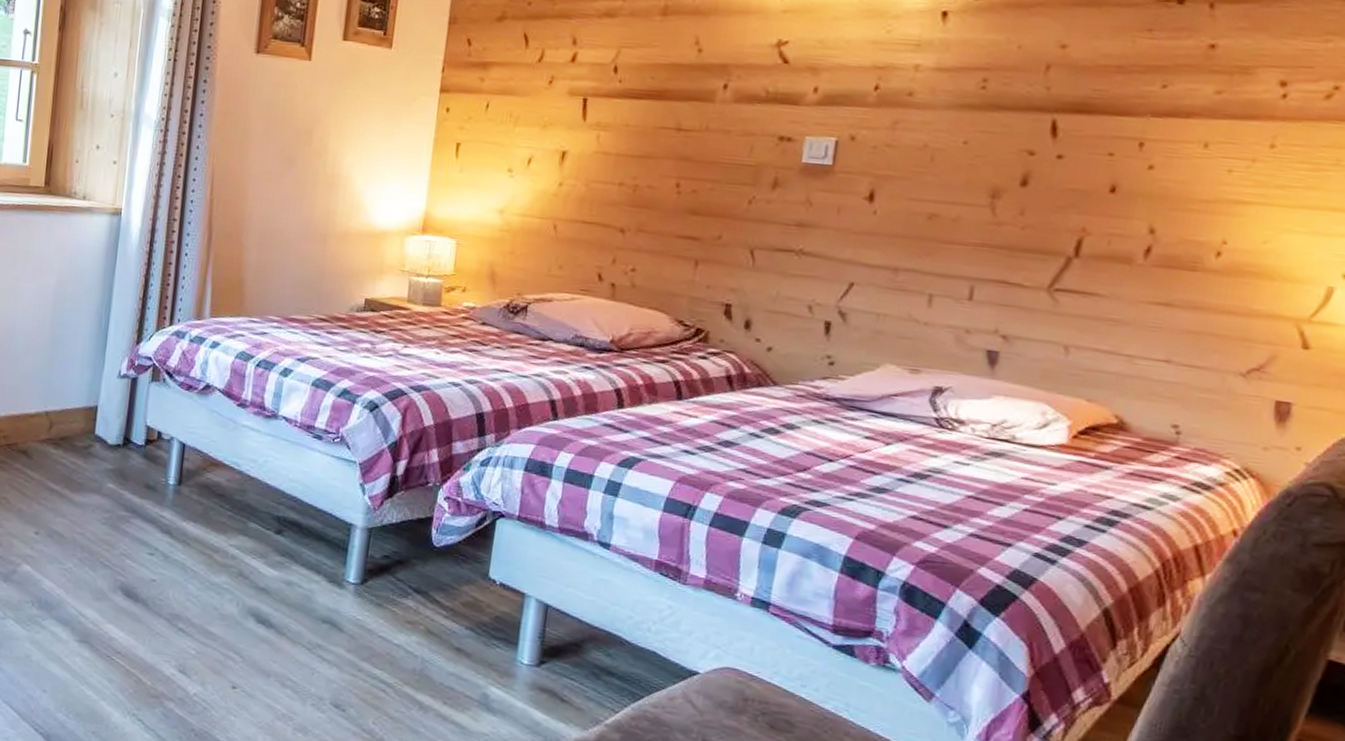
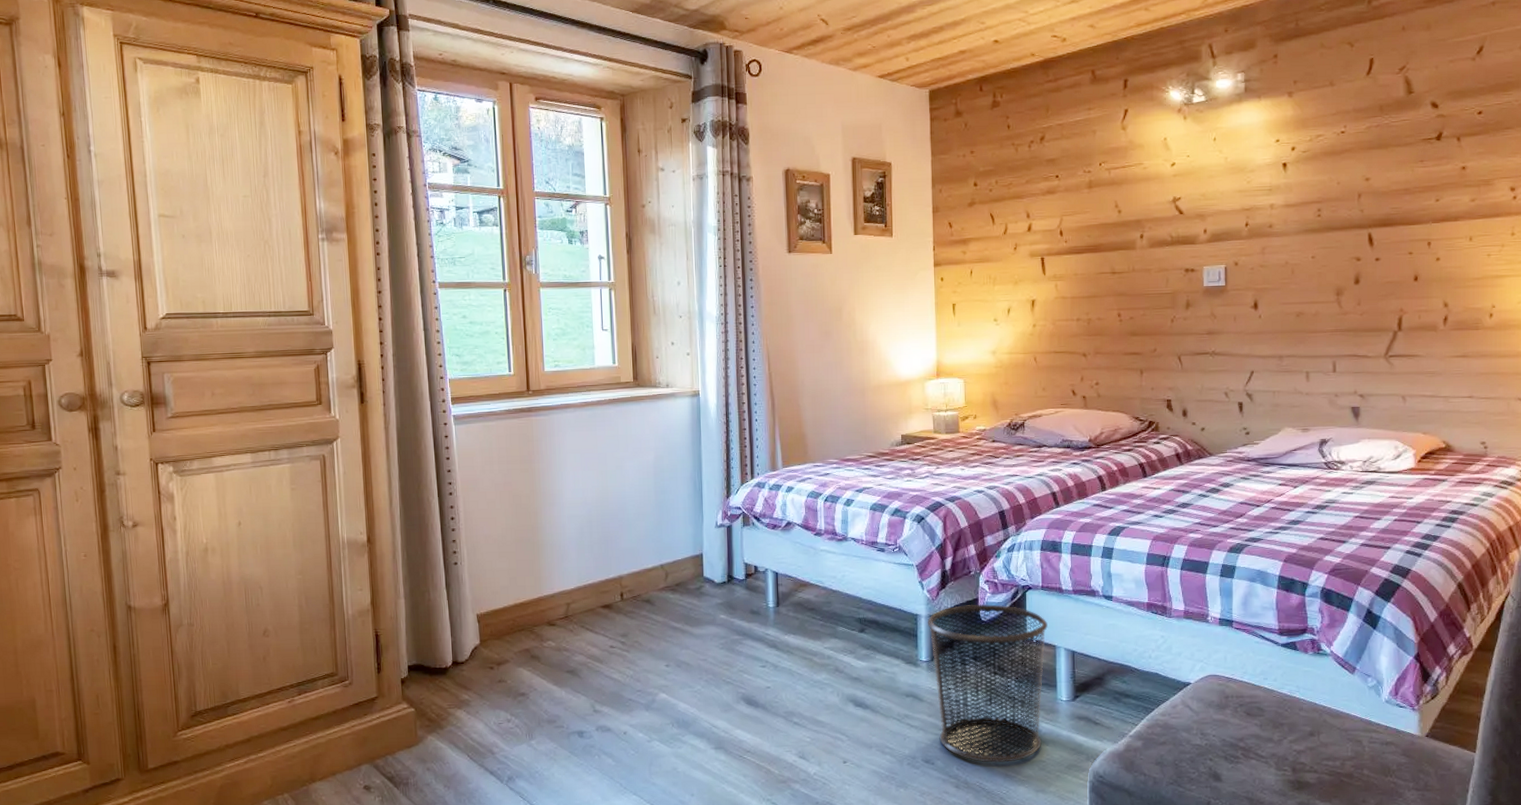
waste bin: none [356,522,519,727] -> present [928,604,1048,763]

